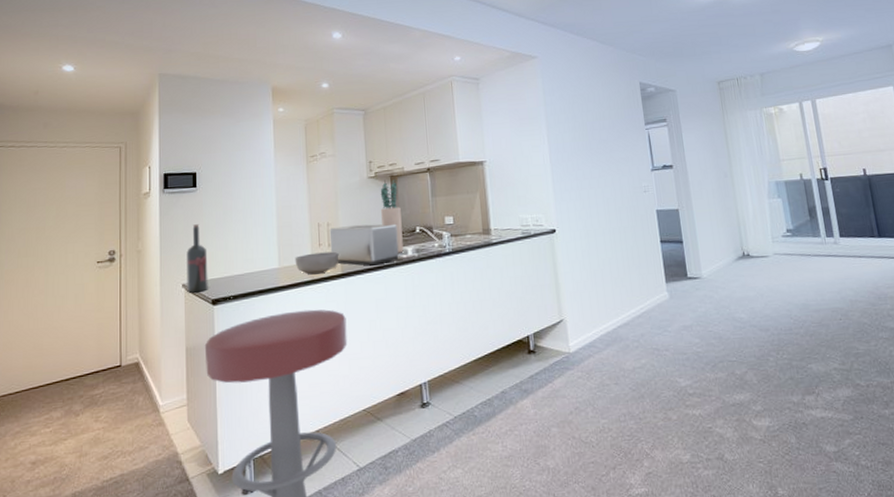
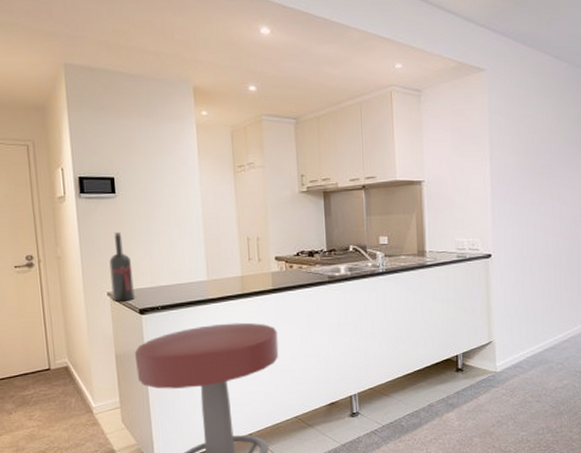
bowl: present [295,251,339,275] -> none [224,266,270,289]
toaster: present [329,223,399,266] -> none [259,240,331,282]
vase: present [380,175,404,253] -> none [312,191,336,271]

